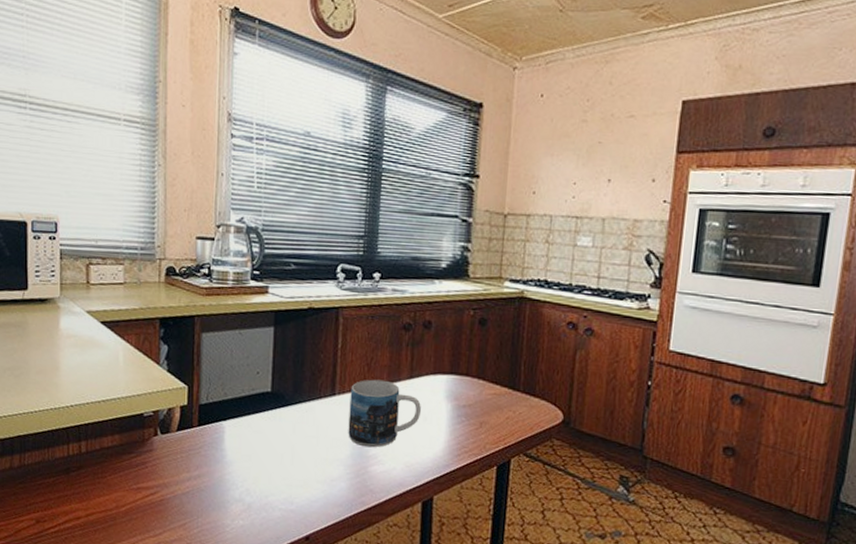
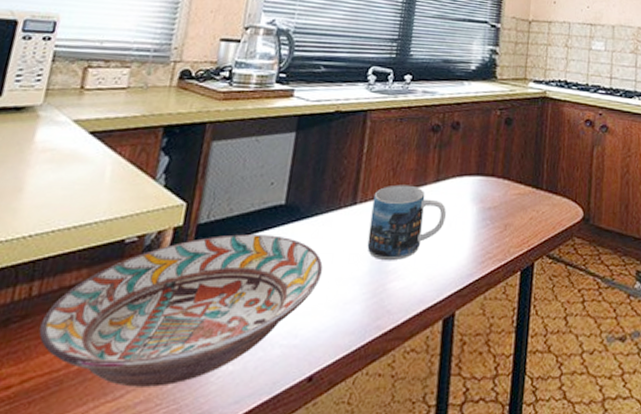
decorative bowl: none [92,415,309,531] -> present [39,234,323,387]

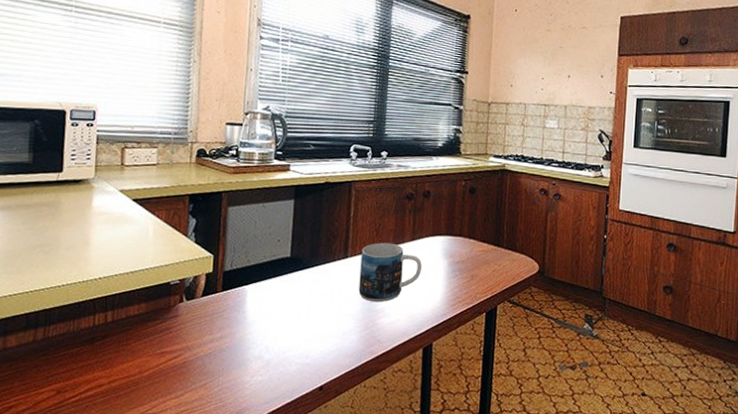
decorative bowl: present [39,234,323,387] -> none [116,279,324,390]

